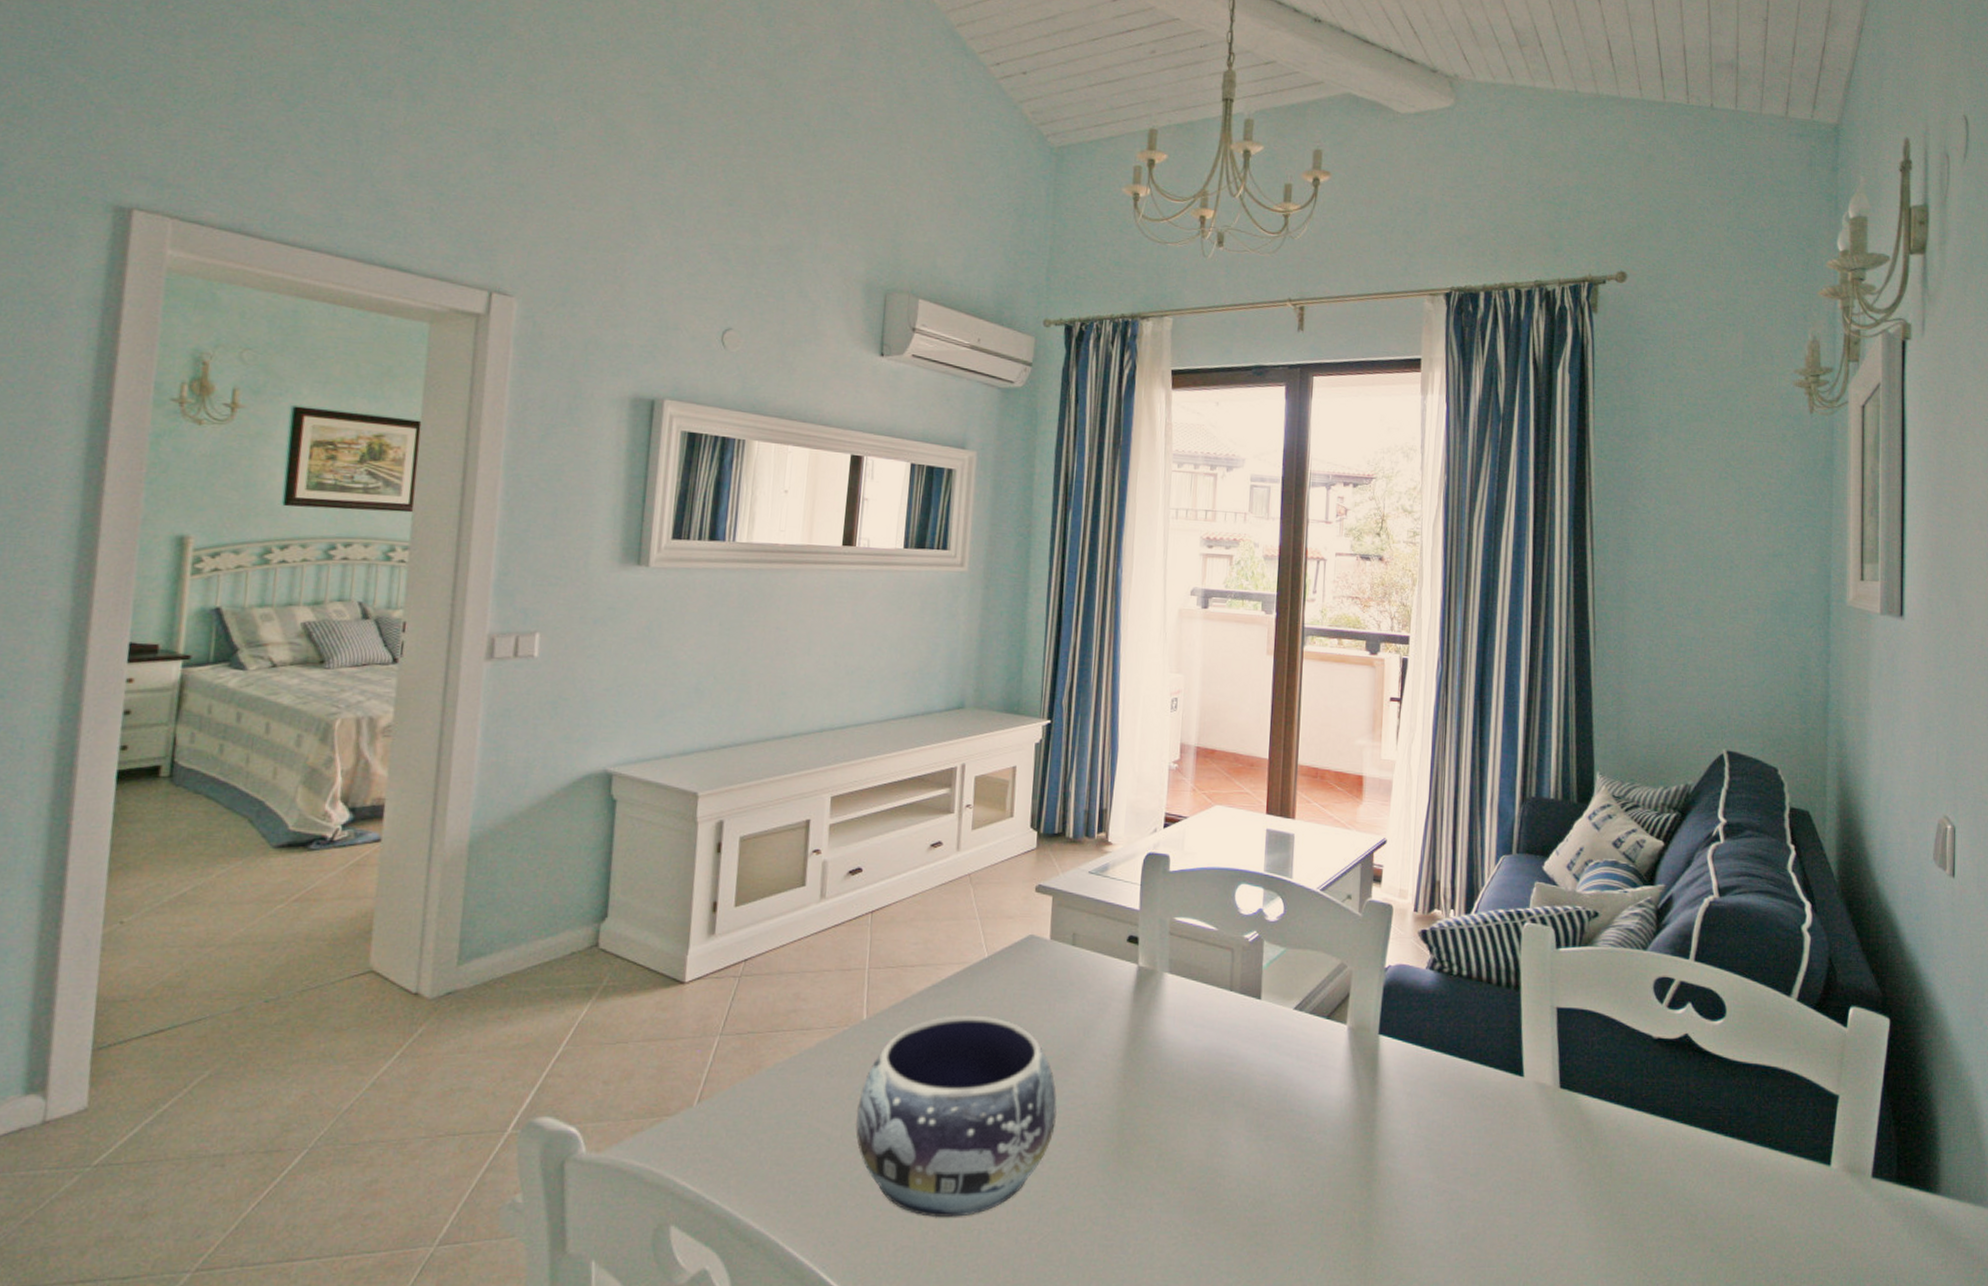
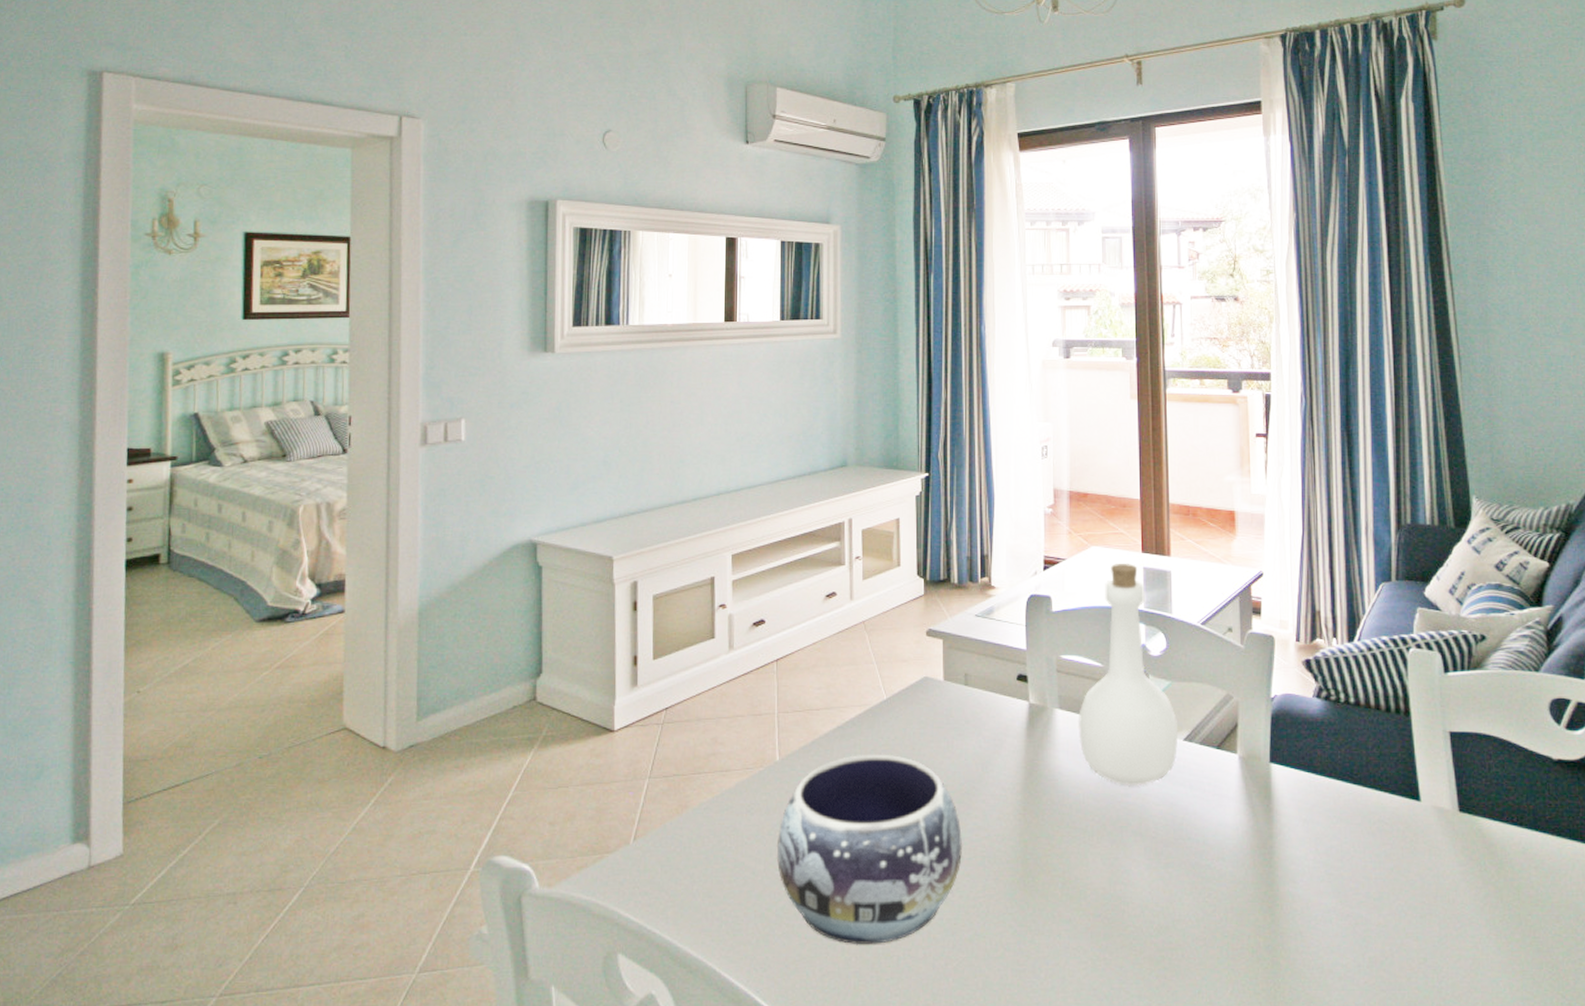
bottle: none [1187,824,1290,1055] -> present [1079,564,1179,785]

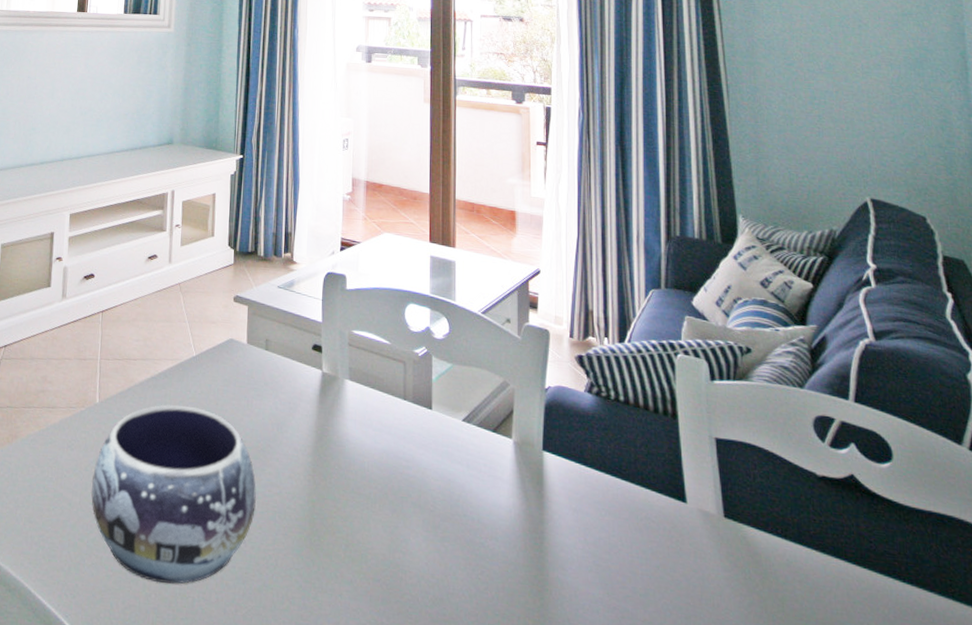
bottle: present [1079,564,1179,785] -> none [366,250,458,460]

